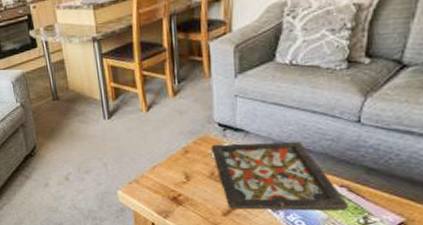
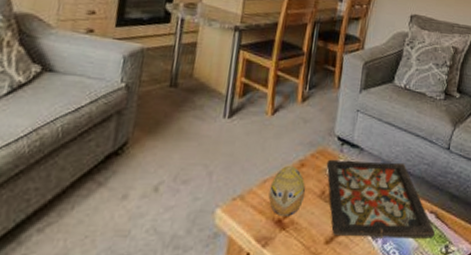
decorative egg: none [159,152,195,194] -> present [268,165,306,216]

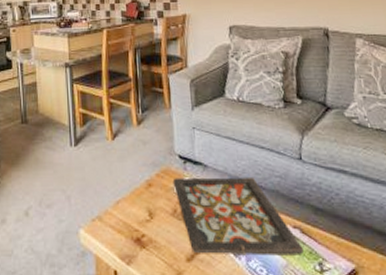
decorative egg: present [268,165,306,216] -> none [123,186,158,235]

